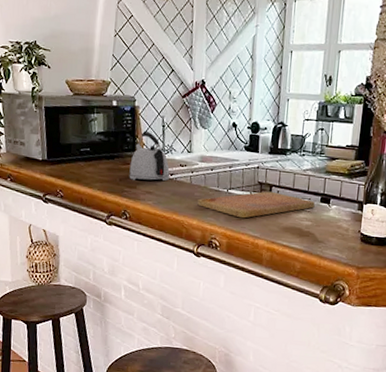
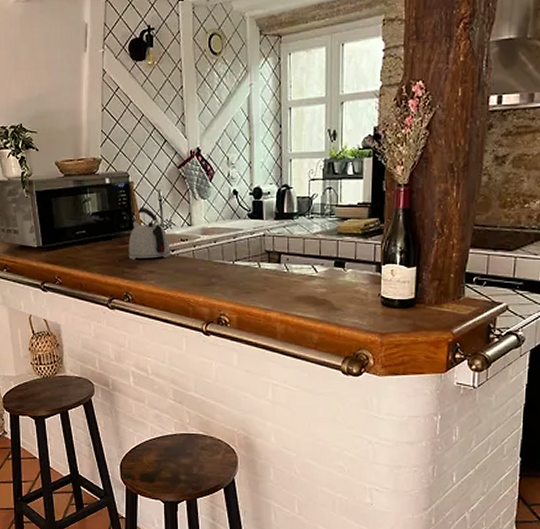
cutting board: present [197,191,315,219] -> none [203,259,329,291]

